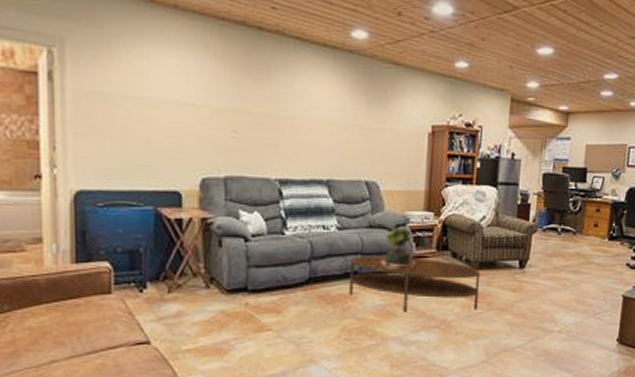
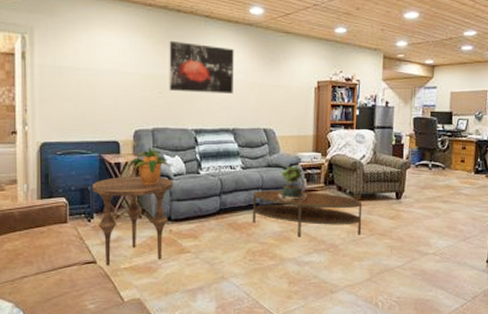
side table: none [144,235,251,348] -> present [91,176,174,266]
potted plant: none [192,200,245,248] -> present [128,147,168,185]
wall art: none [246,66,330,136] -> present [169,40,234,94]

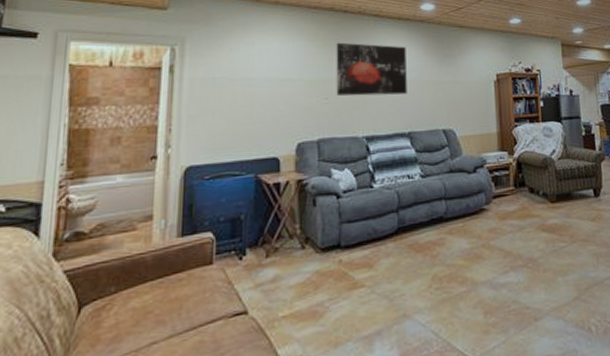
side table: present [91,176,174,266] -> none [245,195,343,316]
potted plant: present [128,147,168,185] -> none [289,161,337,207]
coffee table: present [252,189,363,238] -> none [434,196,562,254]
potted plant: present [277,164,307,202] -> none [463,166,497,212]

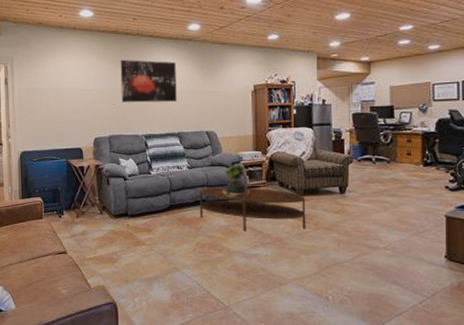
coffee table: none [434,196,562,254] -> present [199,186,306,231]
potted plant: none [463,166,497,212] -> present [221,162,251,198]

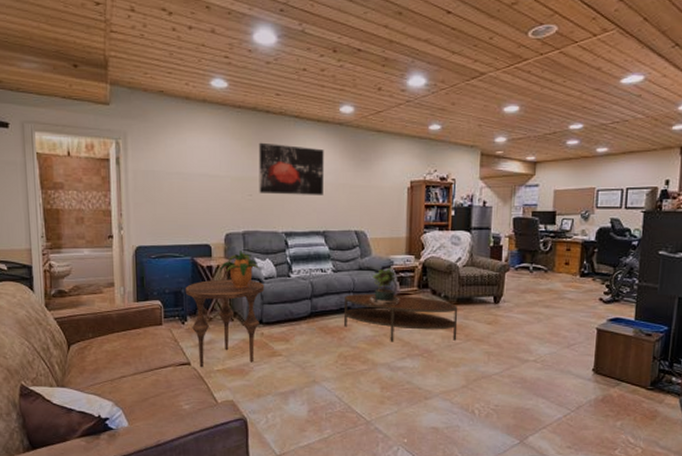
side table: none [61,177,129,256] -> present [185,279,265,368]
potted plant: none [90,152,124,185] -> present [220,251,259,289]

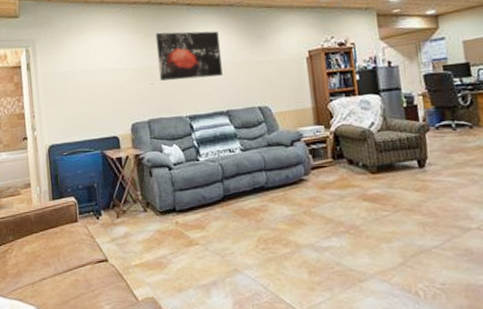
side table: present [185,279,265,368] -> none [97,167,175,264]
potted plant: present [220,251,259,289] -> none [129,139,167,177]
coffee table: present [343,293,458,342] -> none [256,168,384,220]
potted plant: present [368,267,400,306] -> none [282,140,316,183]

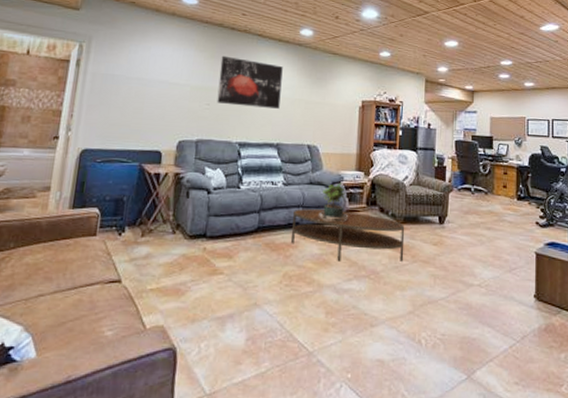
coffee table: none [256,168,384,220] -> present [291,208,405,262]
potted plant: none [282,140,316,183] -> present [317,183,349,223]

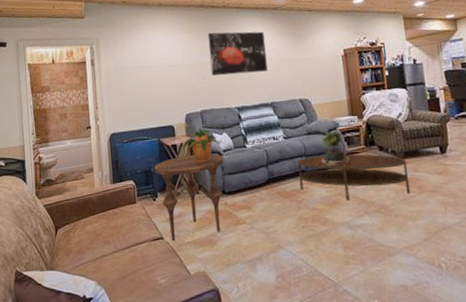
side table: none [127,187,213,286] -> present [154,153,224,241]
potted plant: none [167,159,209,198] -> present [183,128,218,163]

